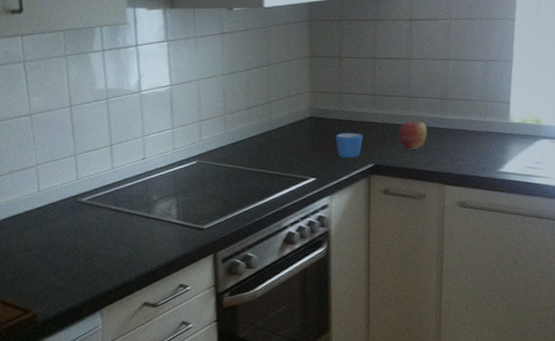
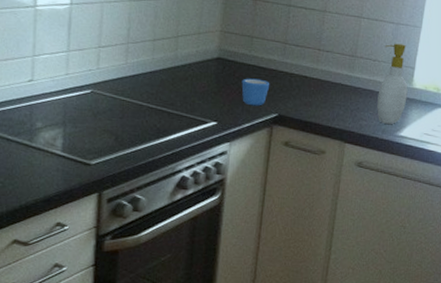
apple: present [399,120,428,150] -> none [305,74,334,104]
soap bottle: none [473,80,505,162] -> present [377,43,408,124]

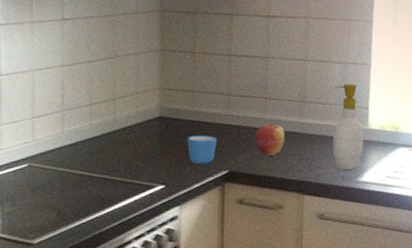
apple: none [305,74,334,104] -> present [255,124,285,156]

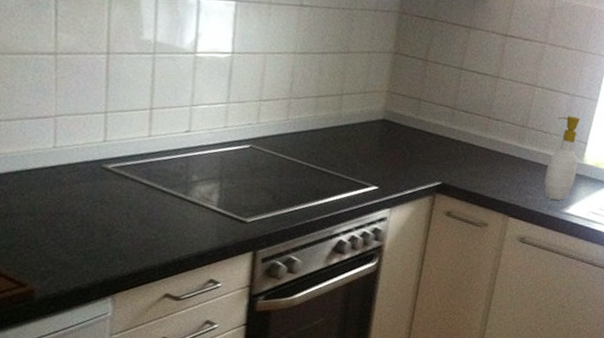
mug: present [187,135,217,165] -> none [405,142,436,173]
apple: present [255,124,285,156] -> none [472,143,502,175]

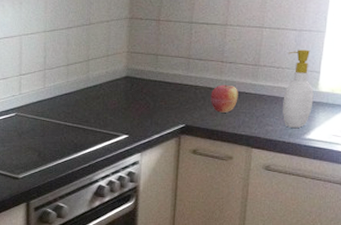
apple: none [472,143,502,175] -> present [211,84,238,113]

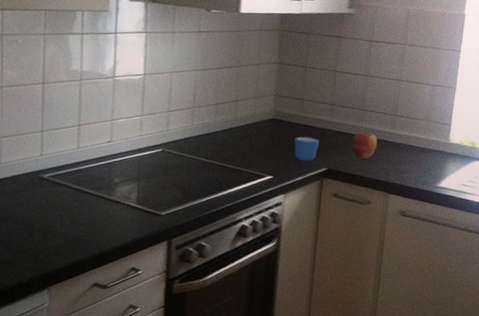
mug: none [149,93,176,119] -> present [294,136,320,162]
soap bottle: present [283,49,314,128] -> none [417,103,445,176]

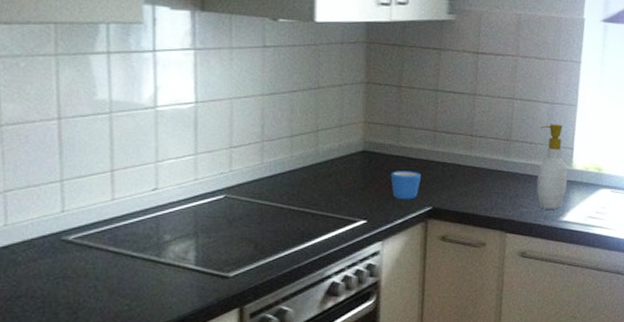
apple: present [352,131,377,159] -> none [460,161,490,193]
soap bottle: none [417,103,445,176] -> present [537,124,568,209]

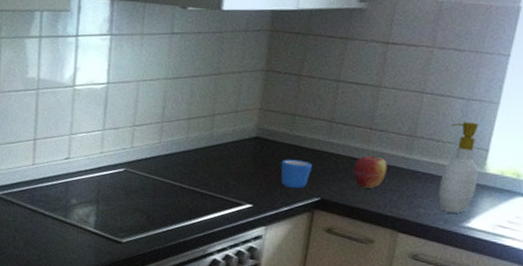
apple: none [460,161,490,193] -> present [353,155,388,189]

